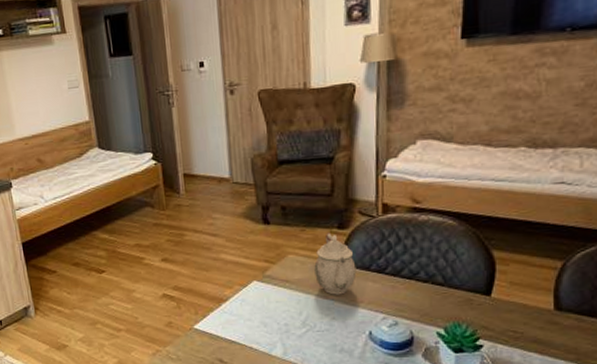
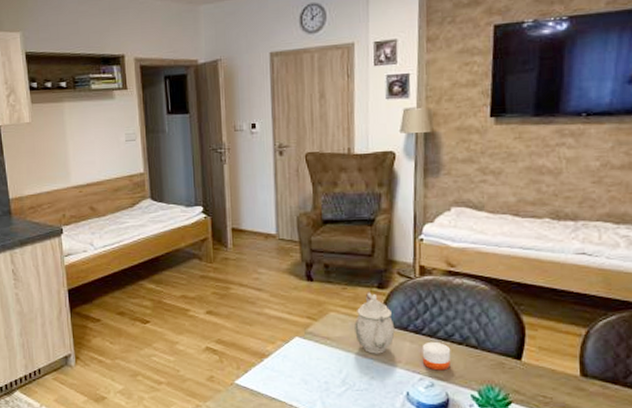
candle: none [385,280,416,309] -> present [422,341,451,371]

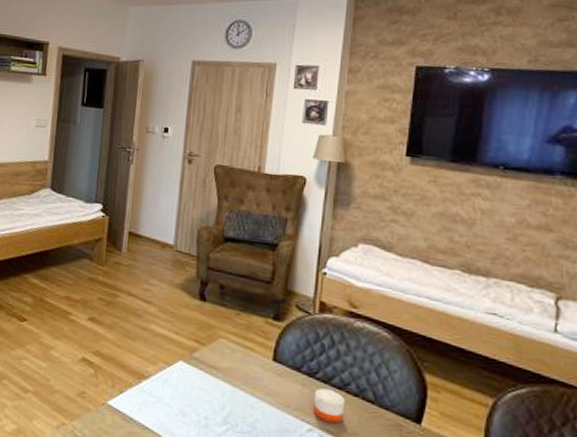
teapot: present [354,292,395,354] -> none [243,322,287,394]

